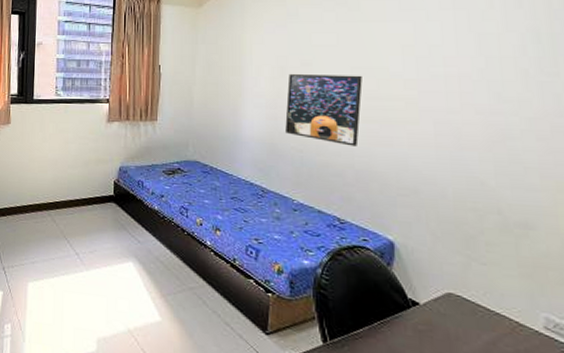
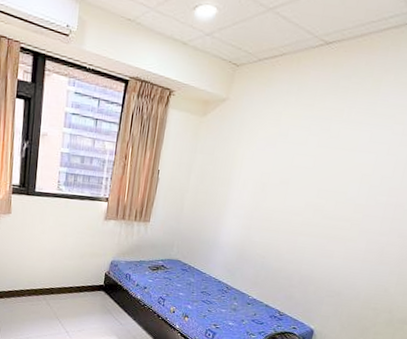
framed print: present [285,74,363,147] -> none [255,190,325,257]

